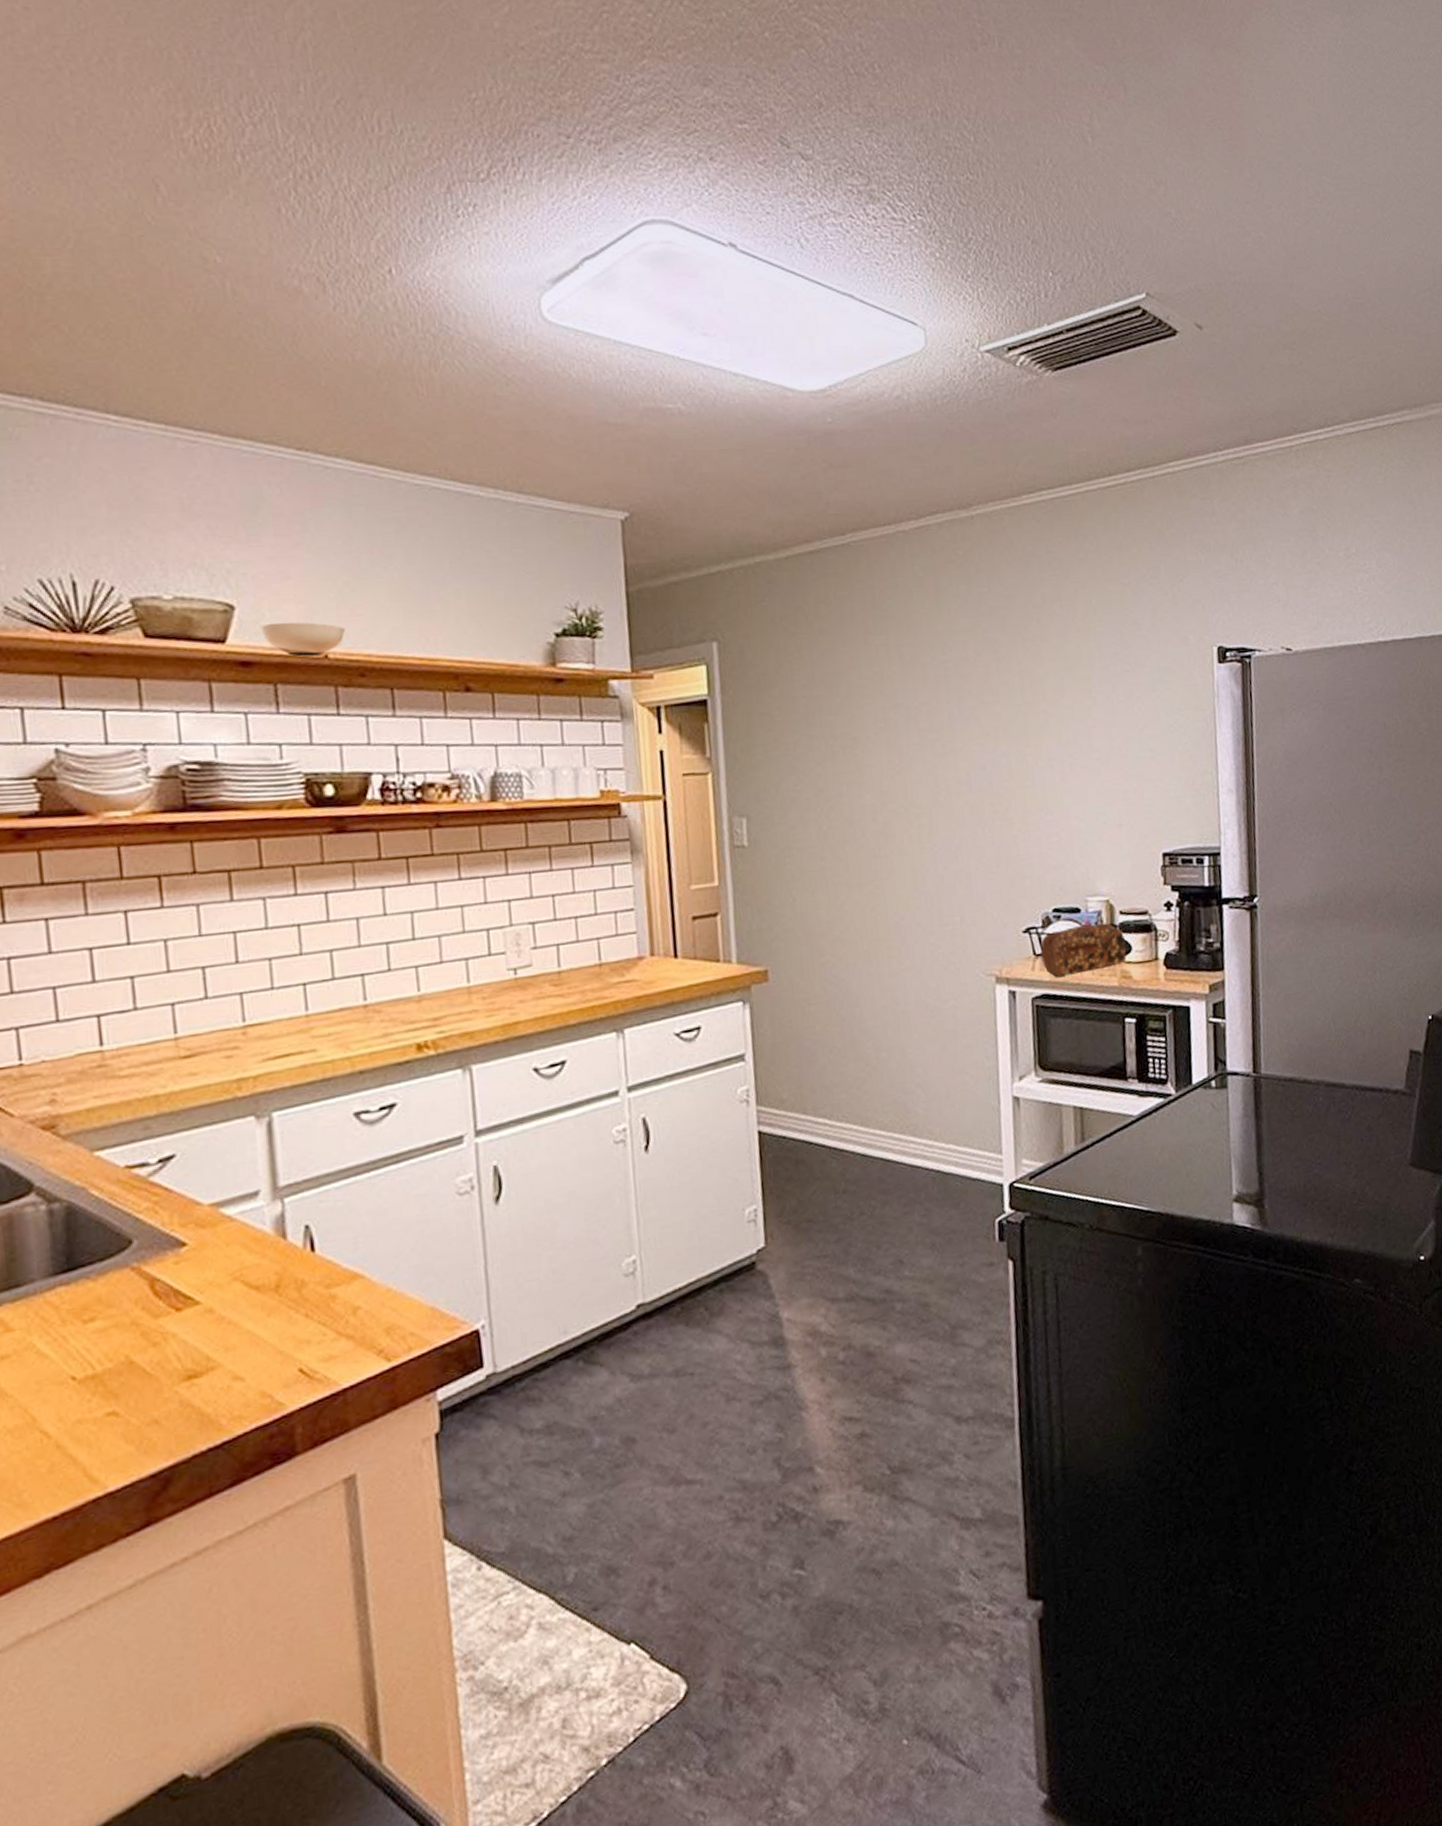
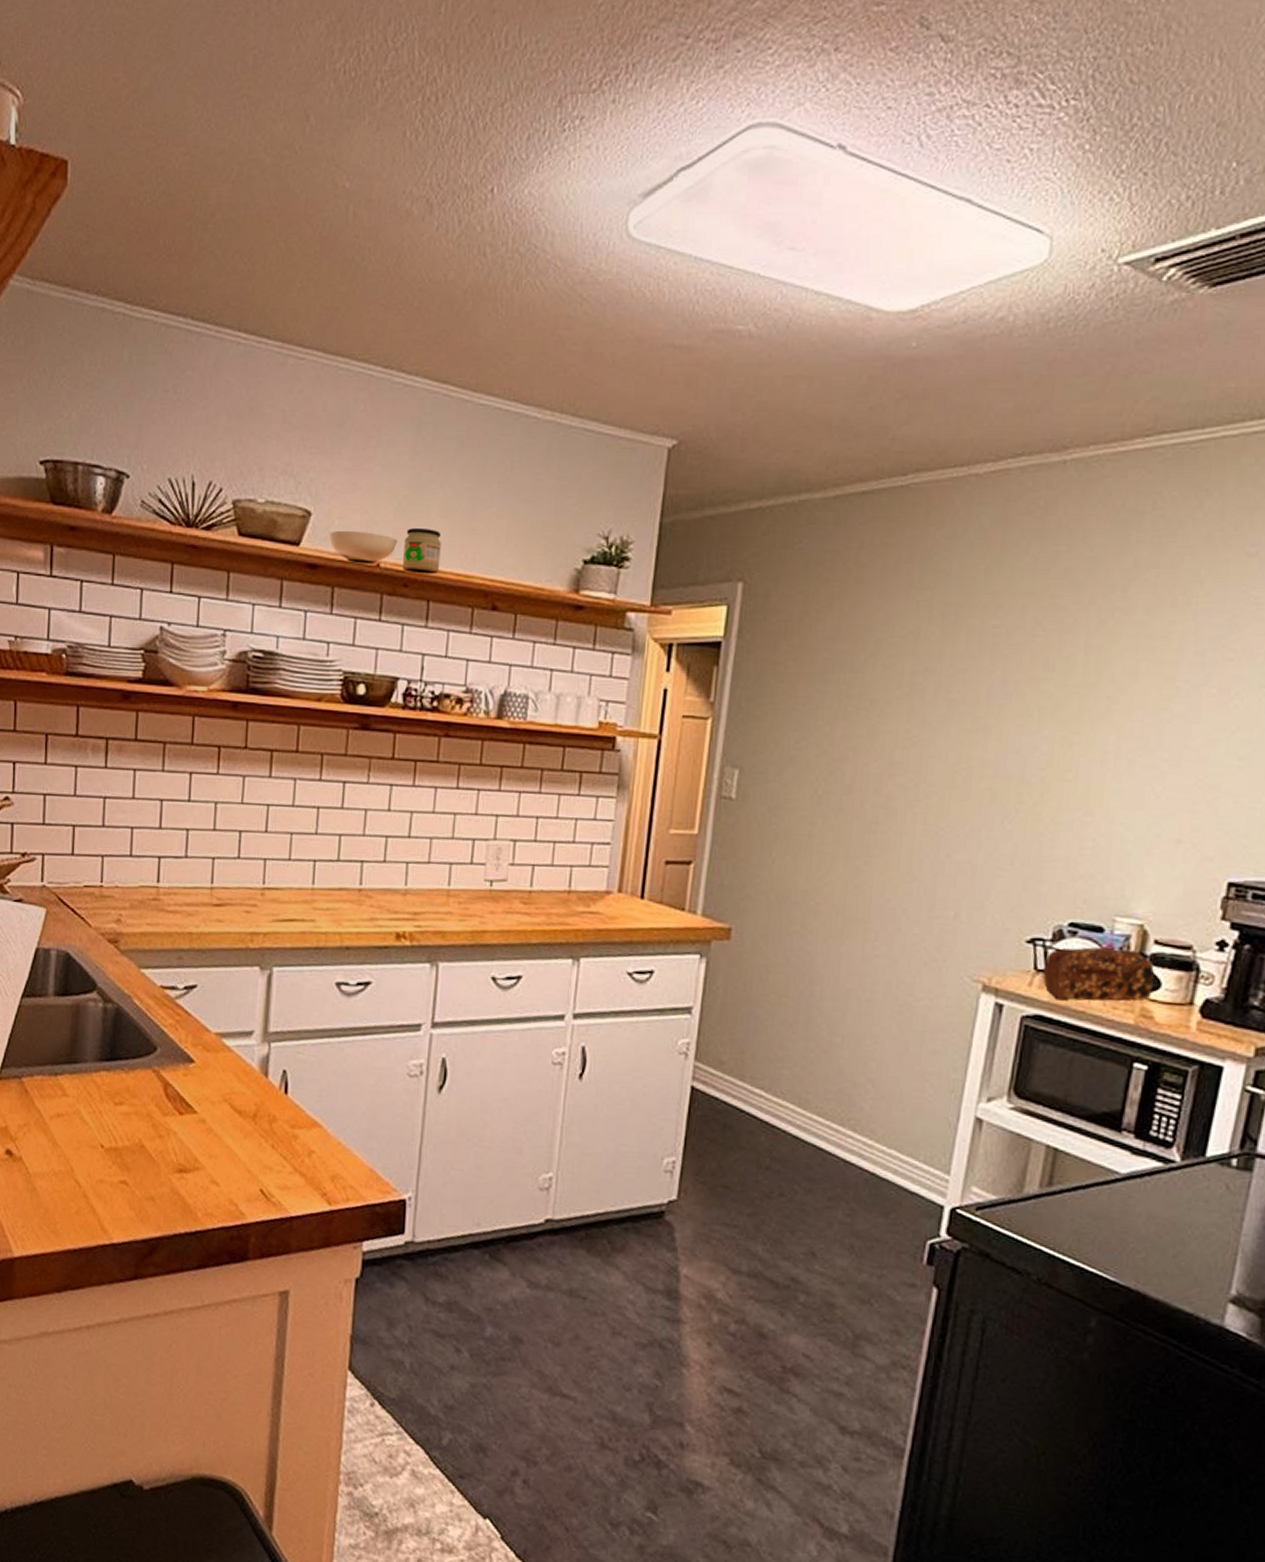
jar: none [353,614,399,662] -> present [402,528,441,574]

